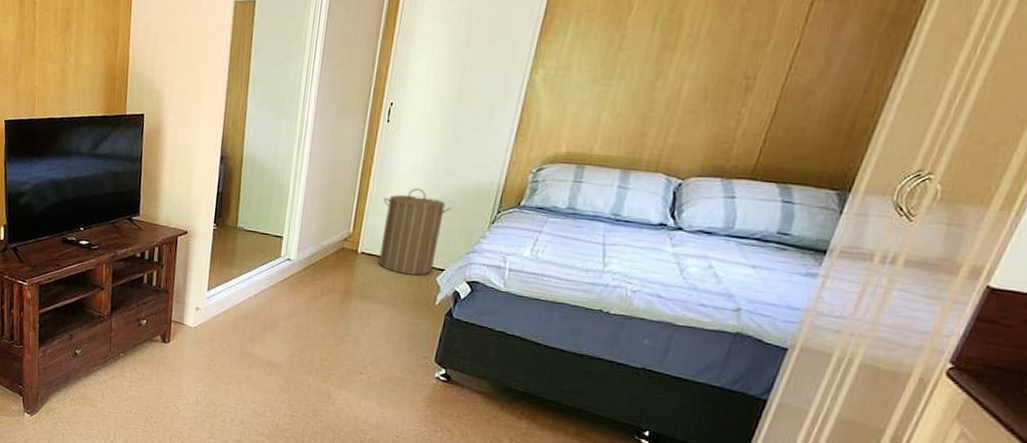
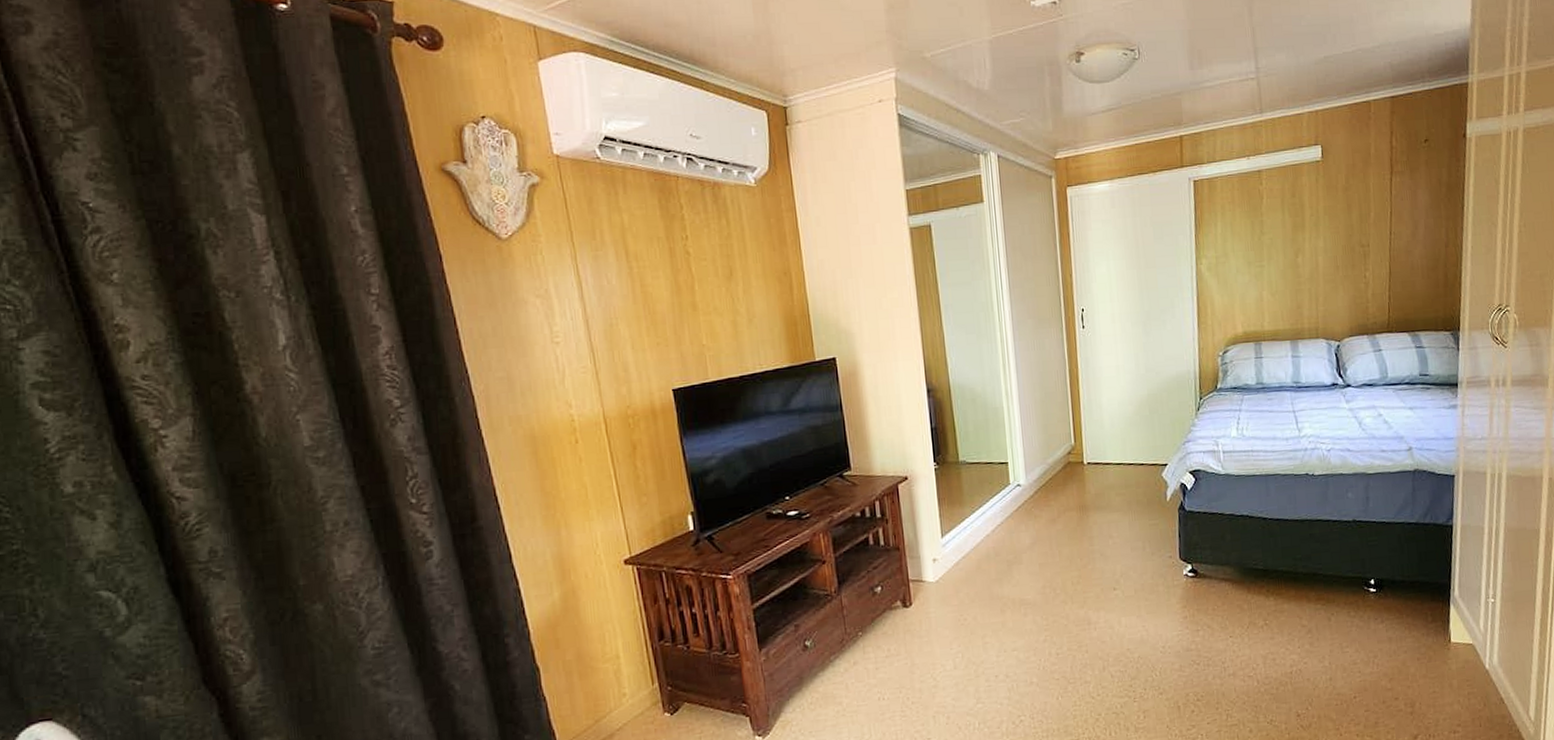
laundry hamper: present [378,188,452,276] -> none [1096,388,1160,477]

